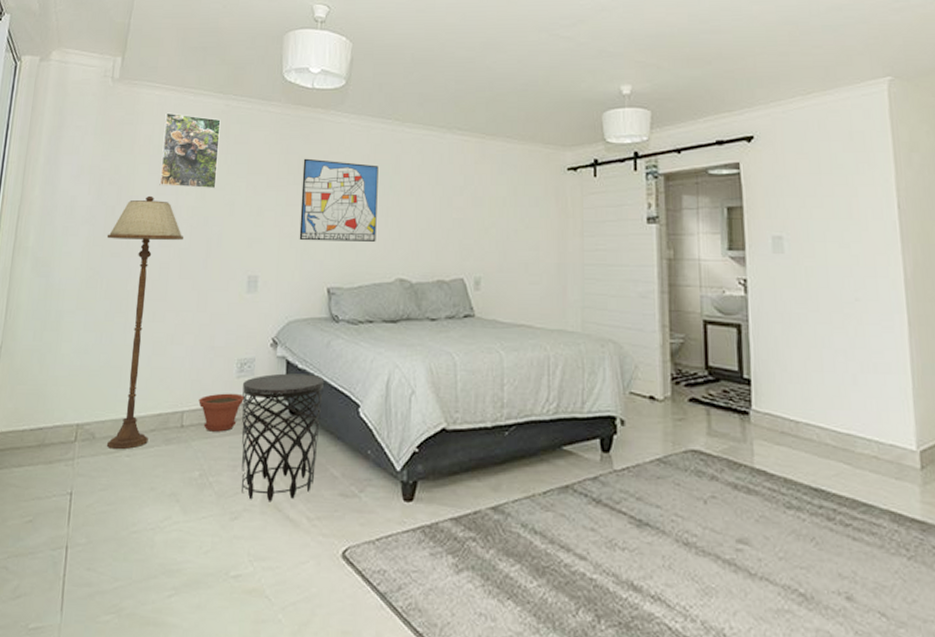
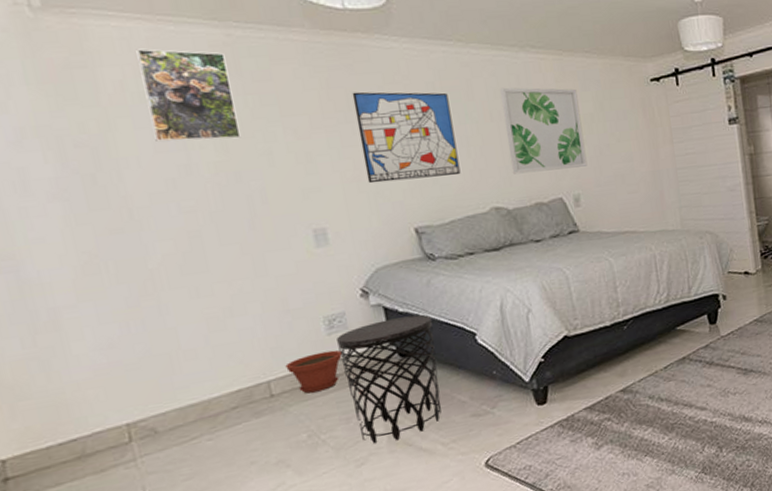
floor lamp: present [106,195,184,450] -> none [94,155,232,438]
wall art: none [421,164,493,249] -> present [499,87,588,174]

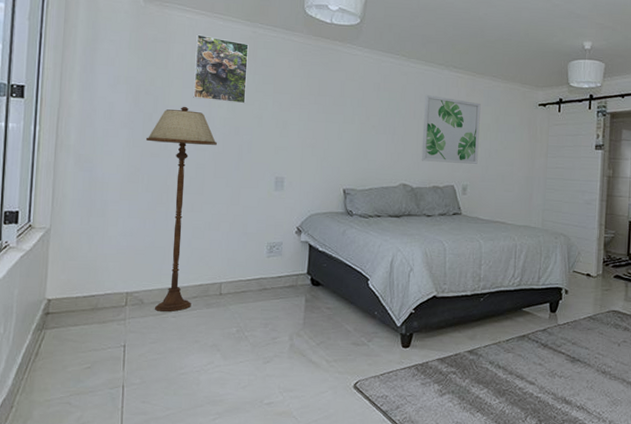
floor lamp: none [94,155,232,438] -> present [145,106,218,312]
plant pot: present [285,350,342,394] -> none [234,269,273,298]
side table: present [337,315,442,444] -> none [271,254,340,350]
wall art: present [352,91,461,184] -> none [319,83,387,154]

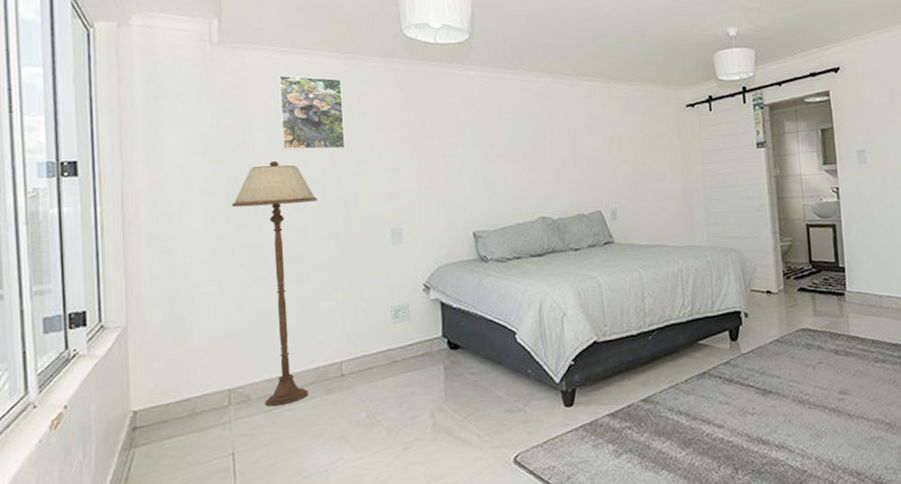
wall art: present [421,94,481,164] -> none [554,110,625,188]

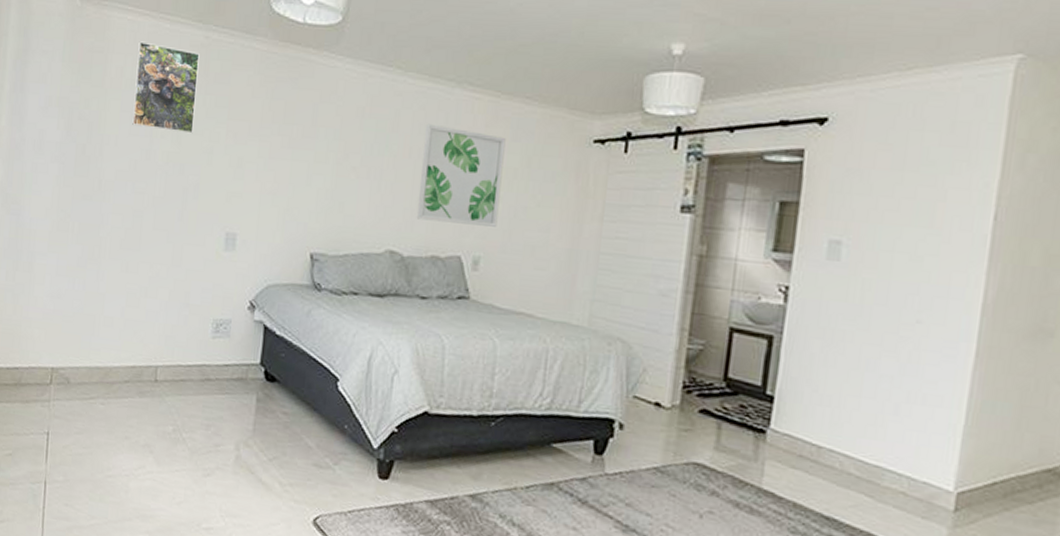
floor lamp: present [231,160,318,407] -> none [77,135,159,397]
wall art: none [554,110,625,188] -> present [416,123,506,227]

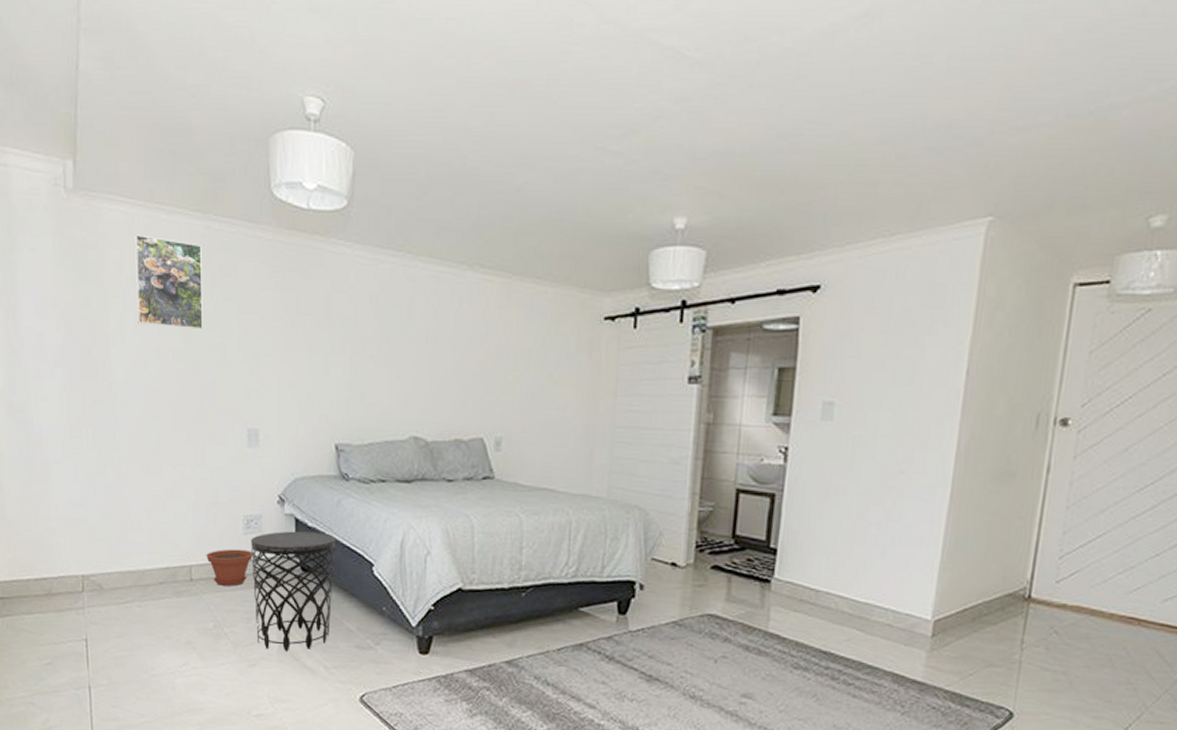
plant pot: none [172,352,219,391] -> present [206,549,253,586]
side table: none [215,338,302,464] -> present [251,531,335,652]
wall art: present [416,123,506,227] -> none [437,308,520,408]

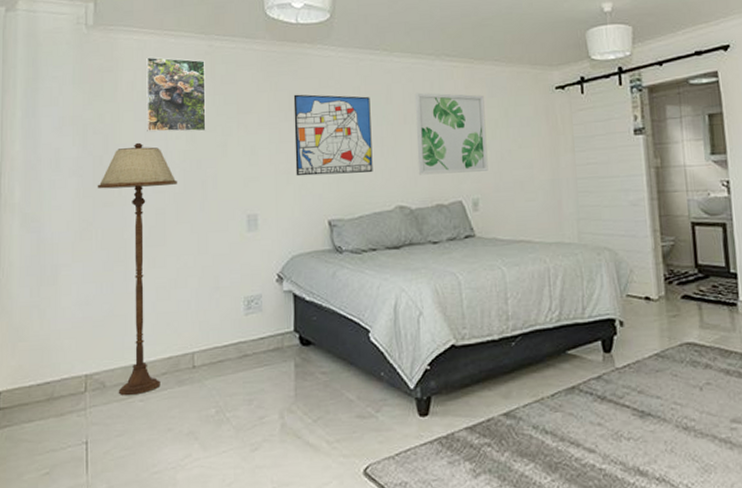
floor lamp: none [85,335,173,601] -> present [97,142,178,396]
plant pot: present [206,549,253,586] -> none [208,330,254,369]
side table: present [251,531,335,652] -> none [252,305,333,431]
wall art: none [301,296,389,395] -> present [293,94,373,177]
wall art: none [437,308,520,408] -> present [414,92,488,175]

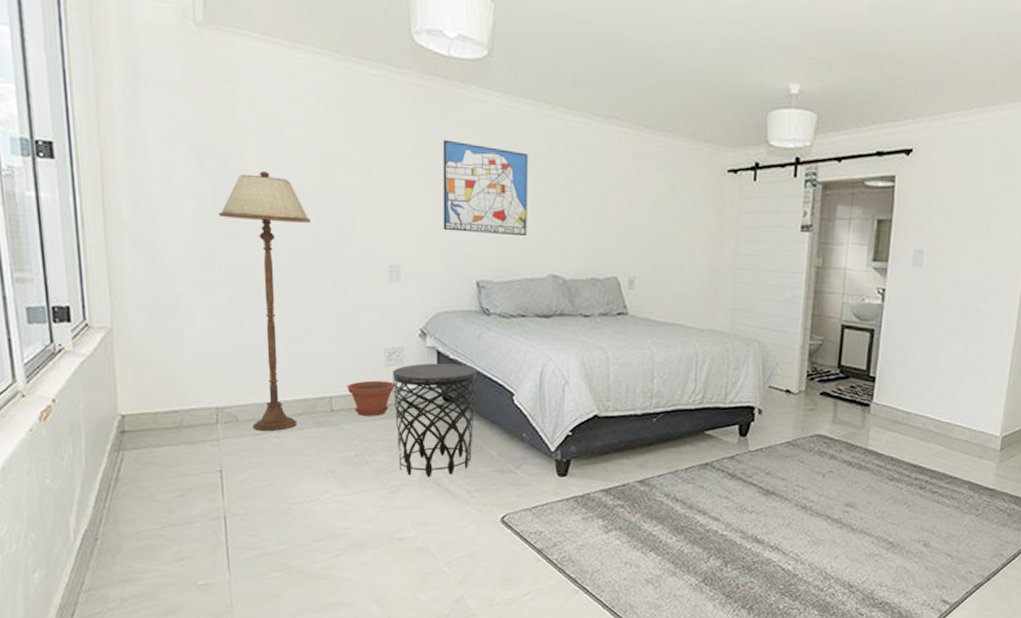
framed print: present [146,57,206,132] -> none [270,71,343,168]
plant pot: none [208,330,254,369] -> present [347,380,395,416]
side table: none [252,305,333,431] -> present [393,363,477,478]
wall art: present [414,92,488,175] -> none [575,156,651,250]

